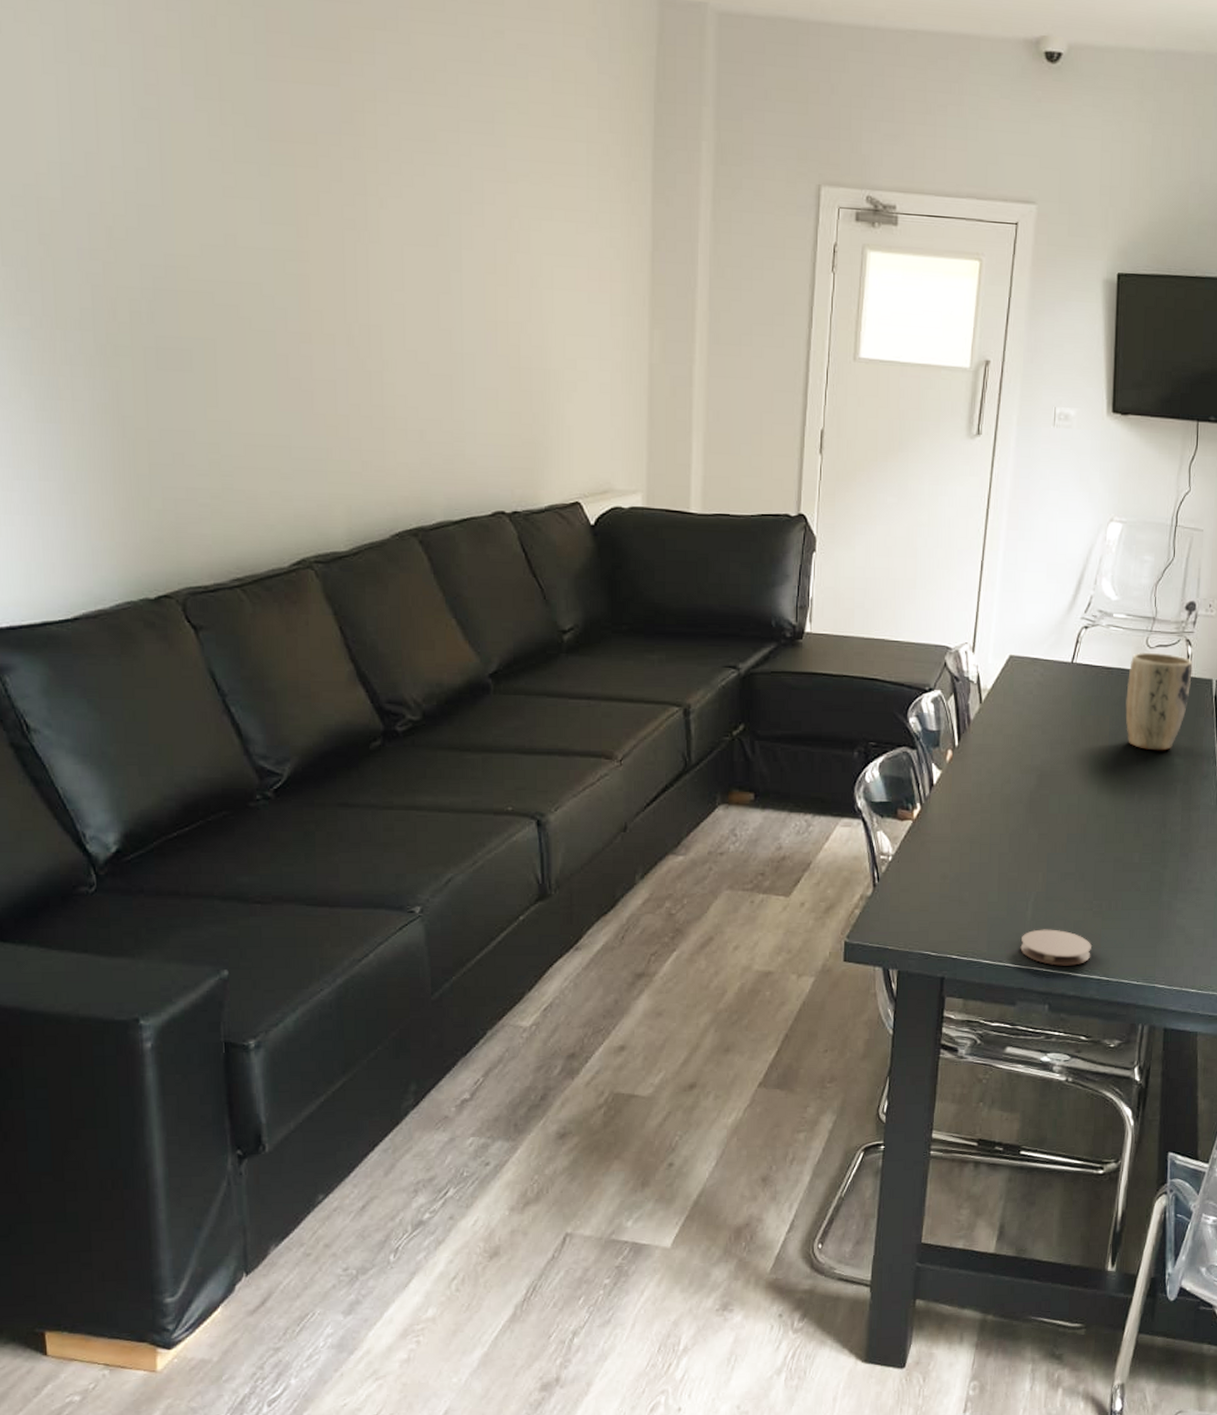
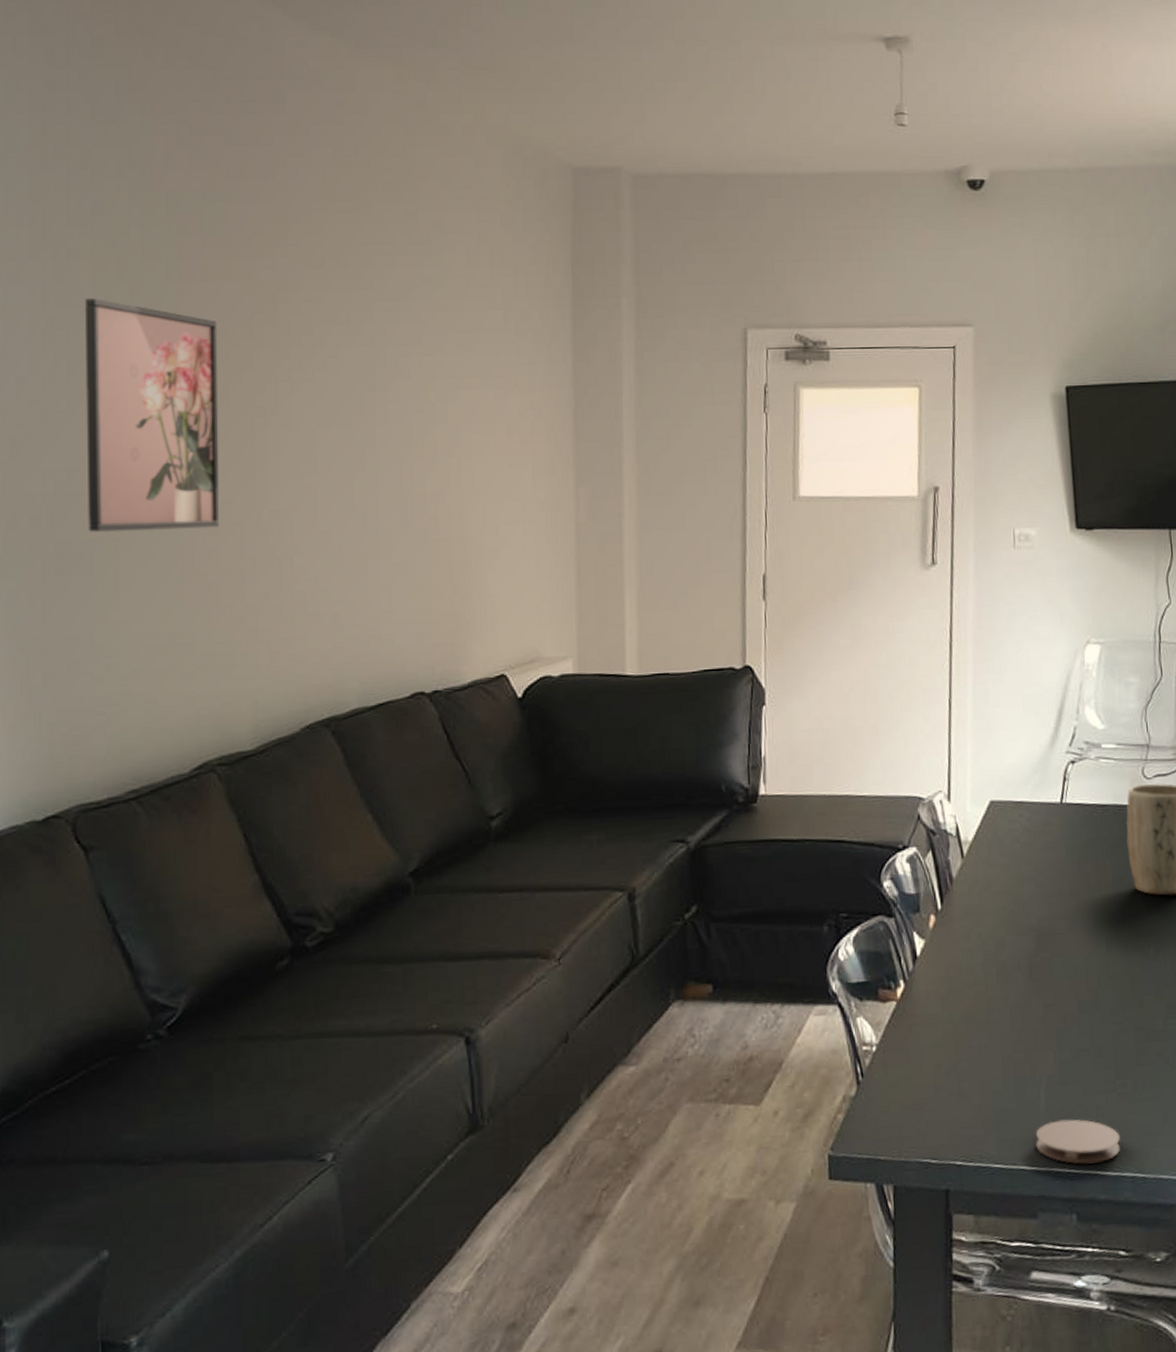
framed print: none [174,89,313,337] -> present [84,297,220,532]

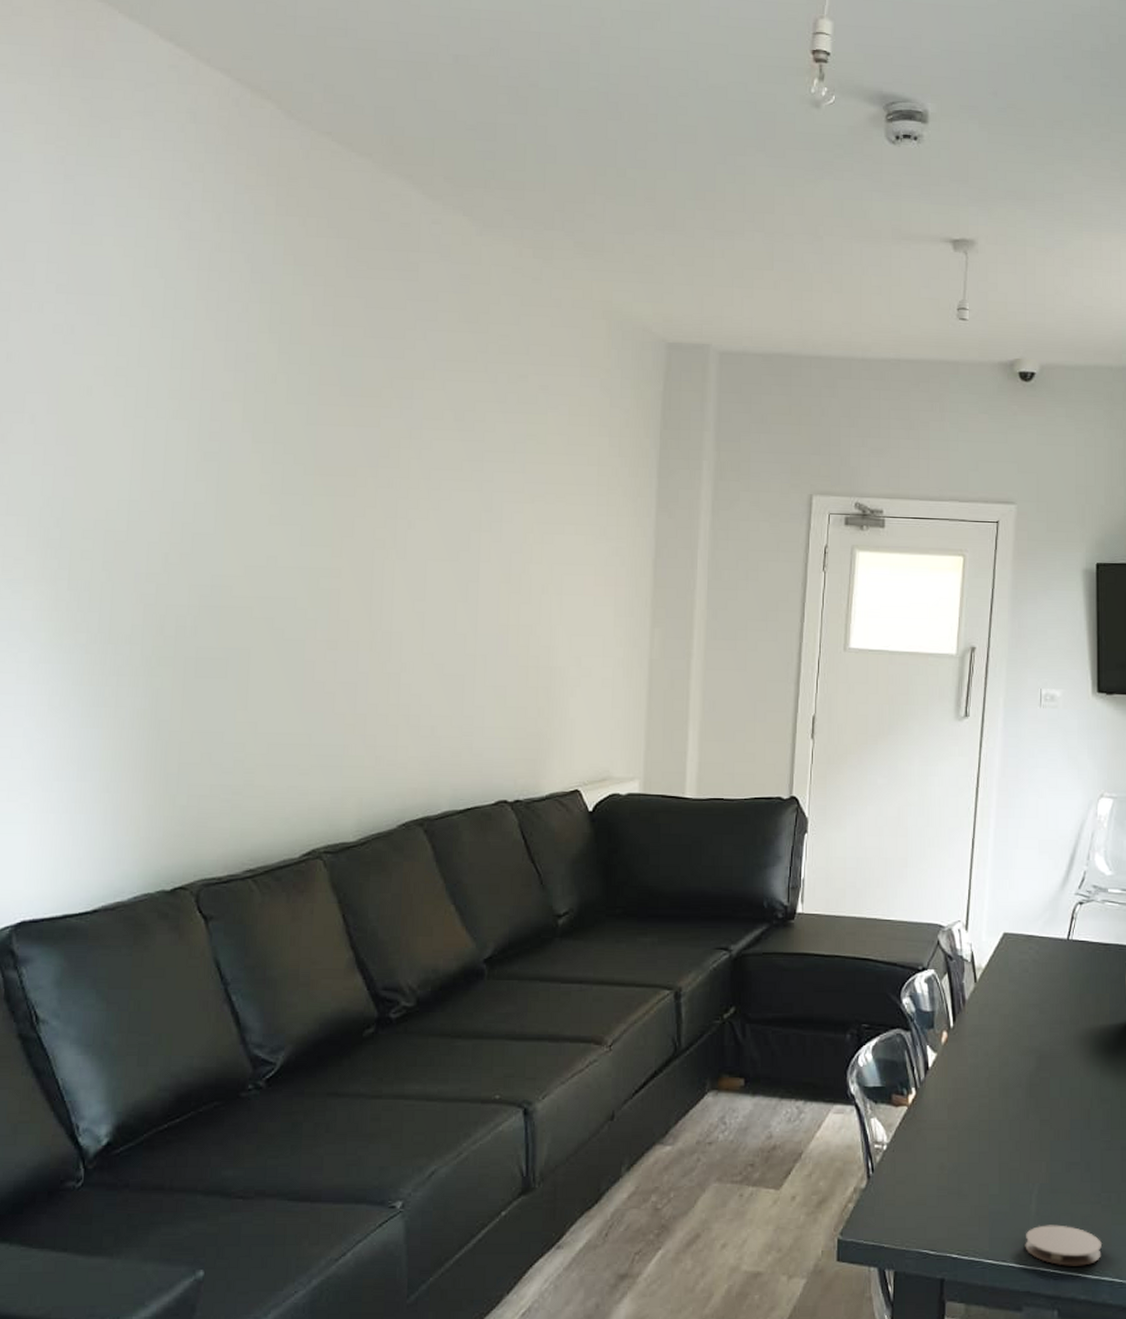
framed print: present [84,297,220,532] -> none [225,435,348,644]

